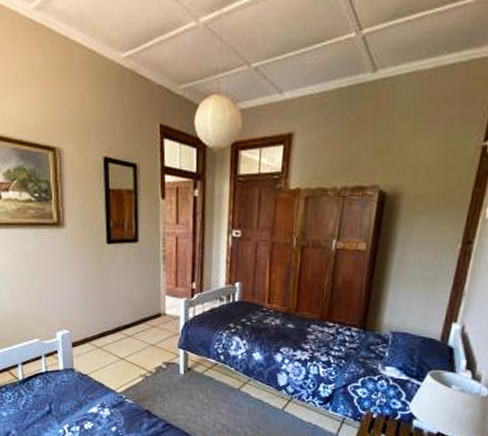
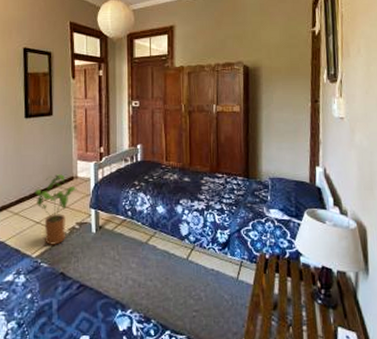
house plant: none [118,309,166,383] -> present [35,174,78,245]

